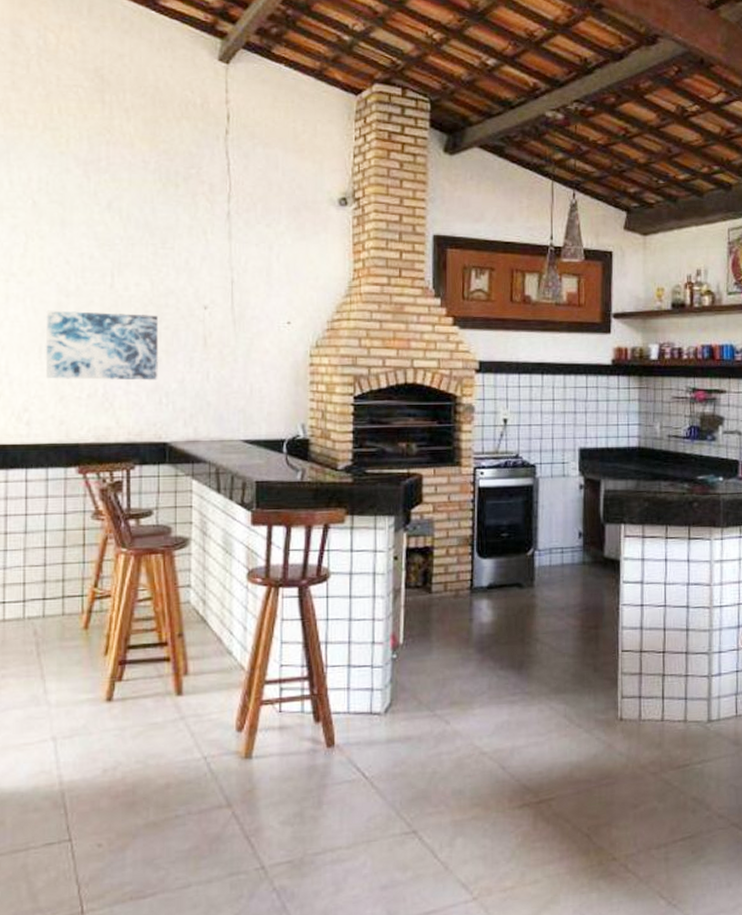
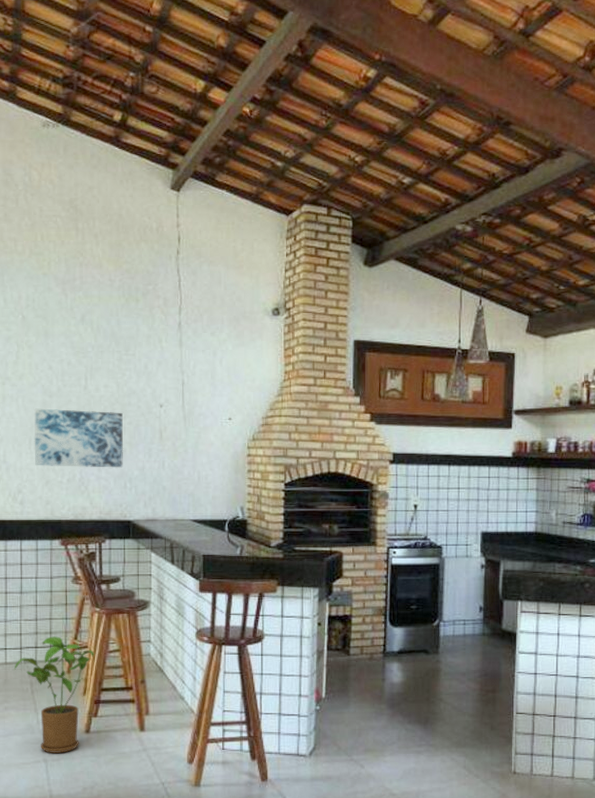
house plant: none [14,584,120,729] -> present [14,636,95,753]

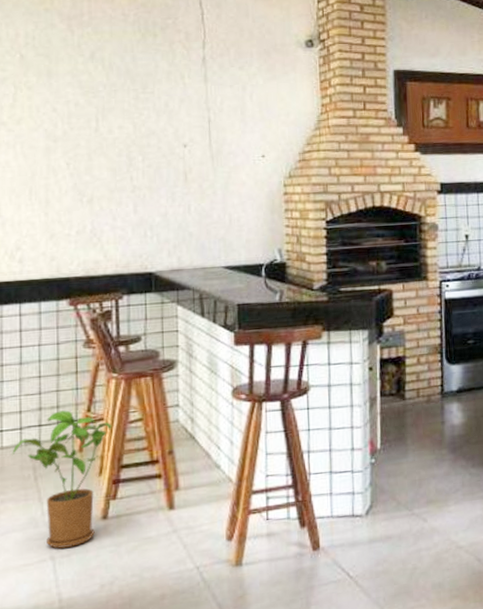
wall art: present [34,408,124,468] -> none [35,154,143,219]

